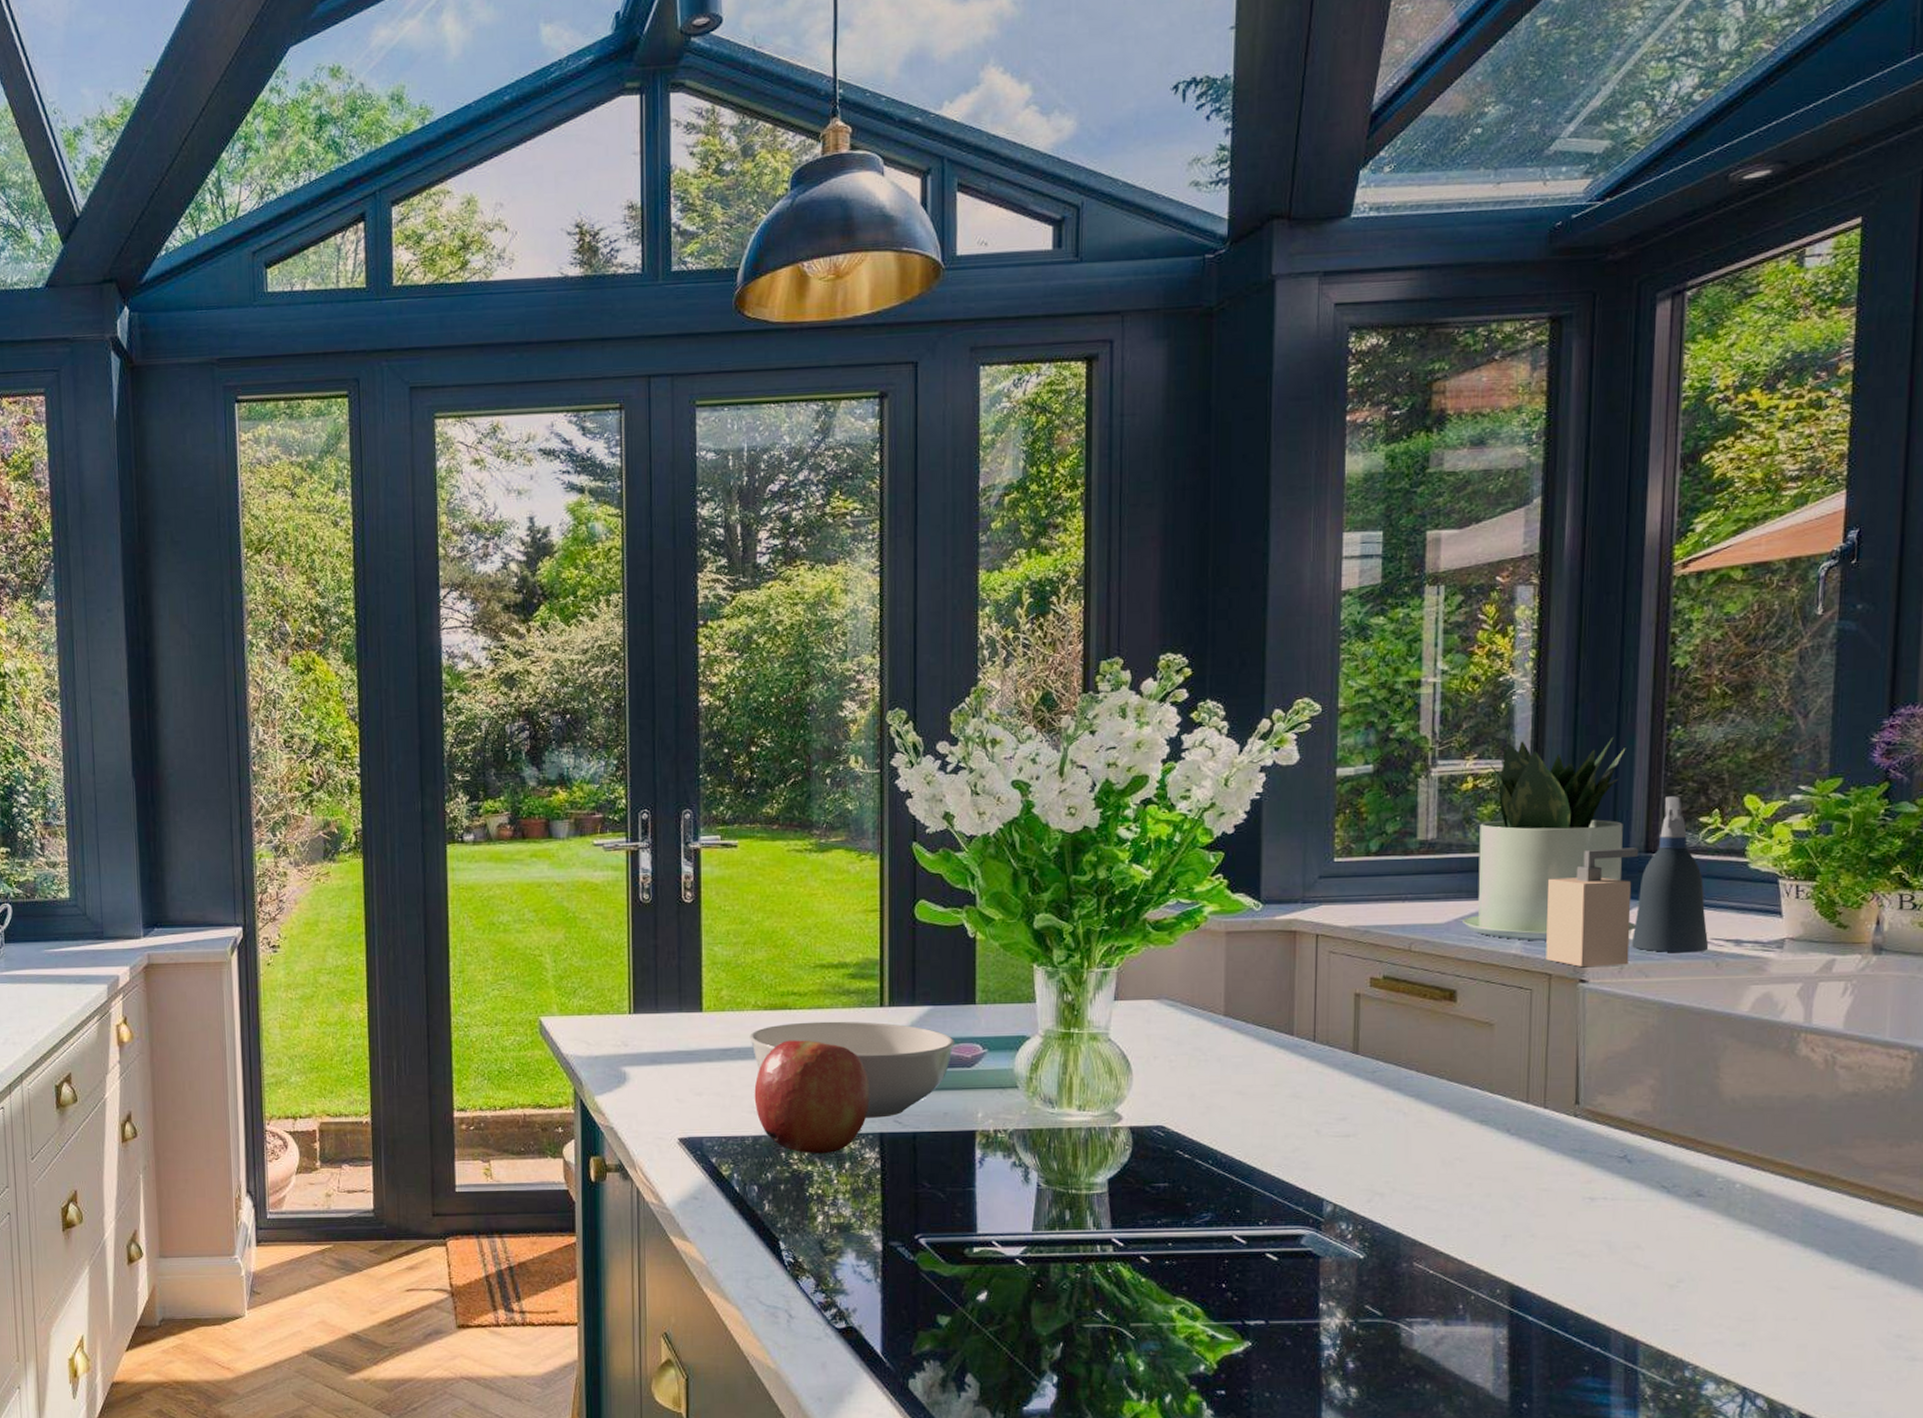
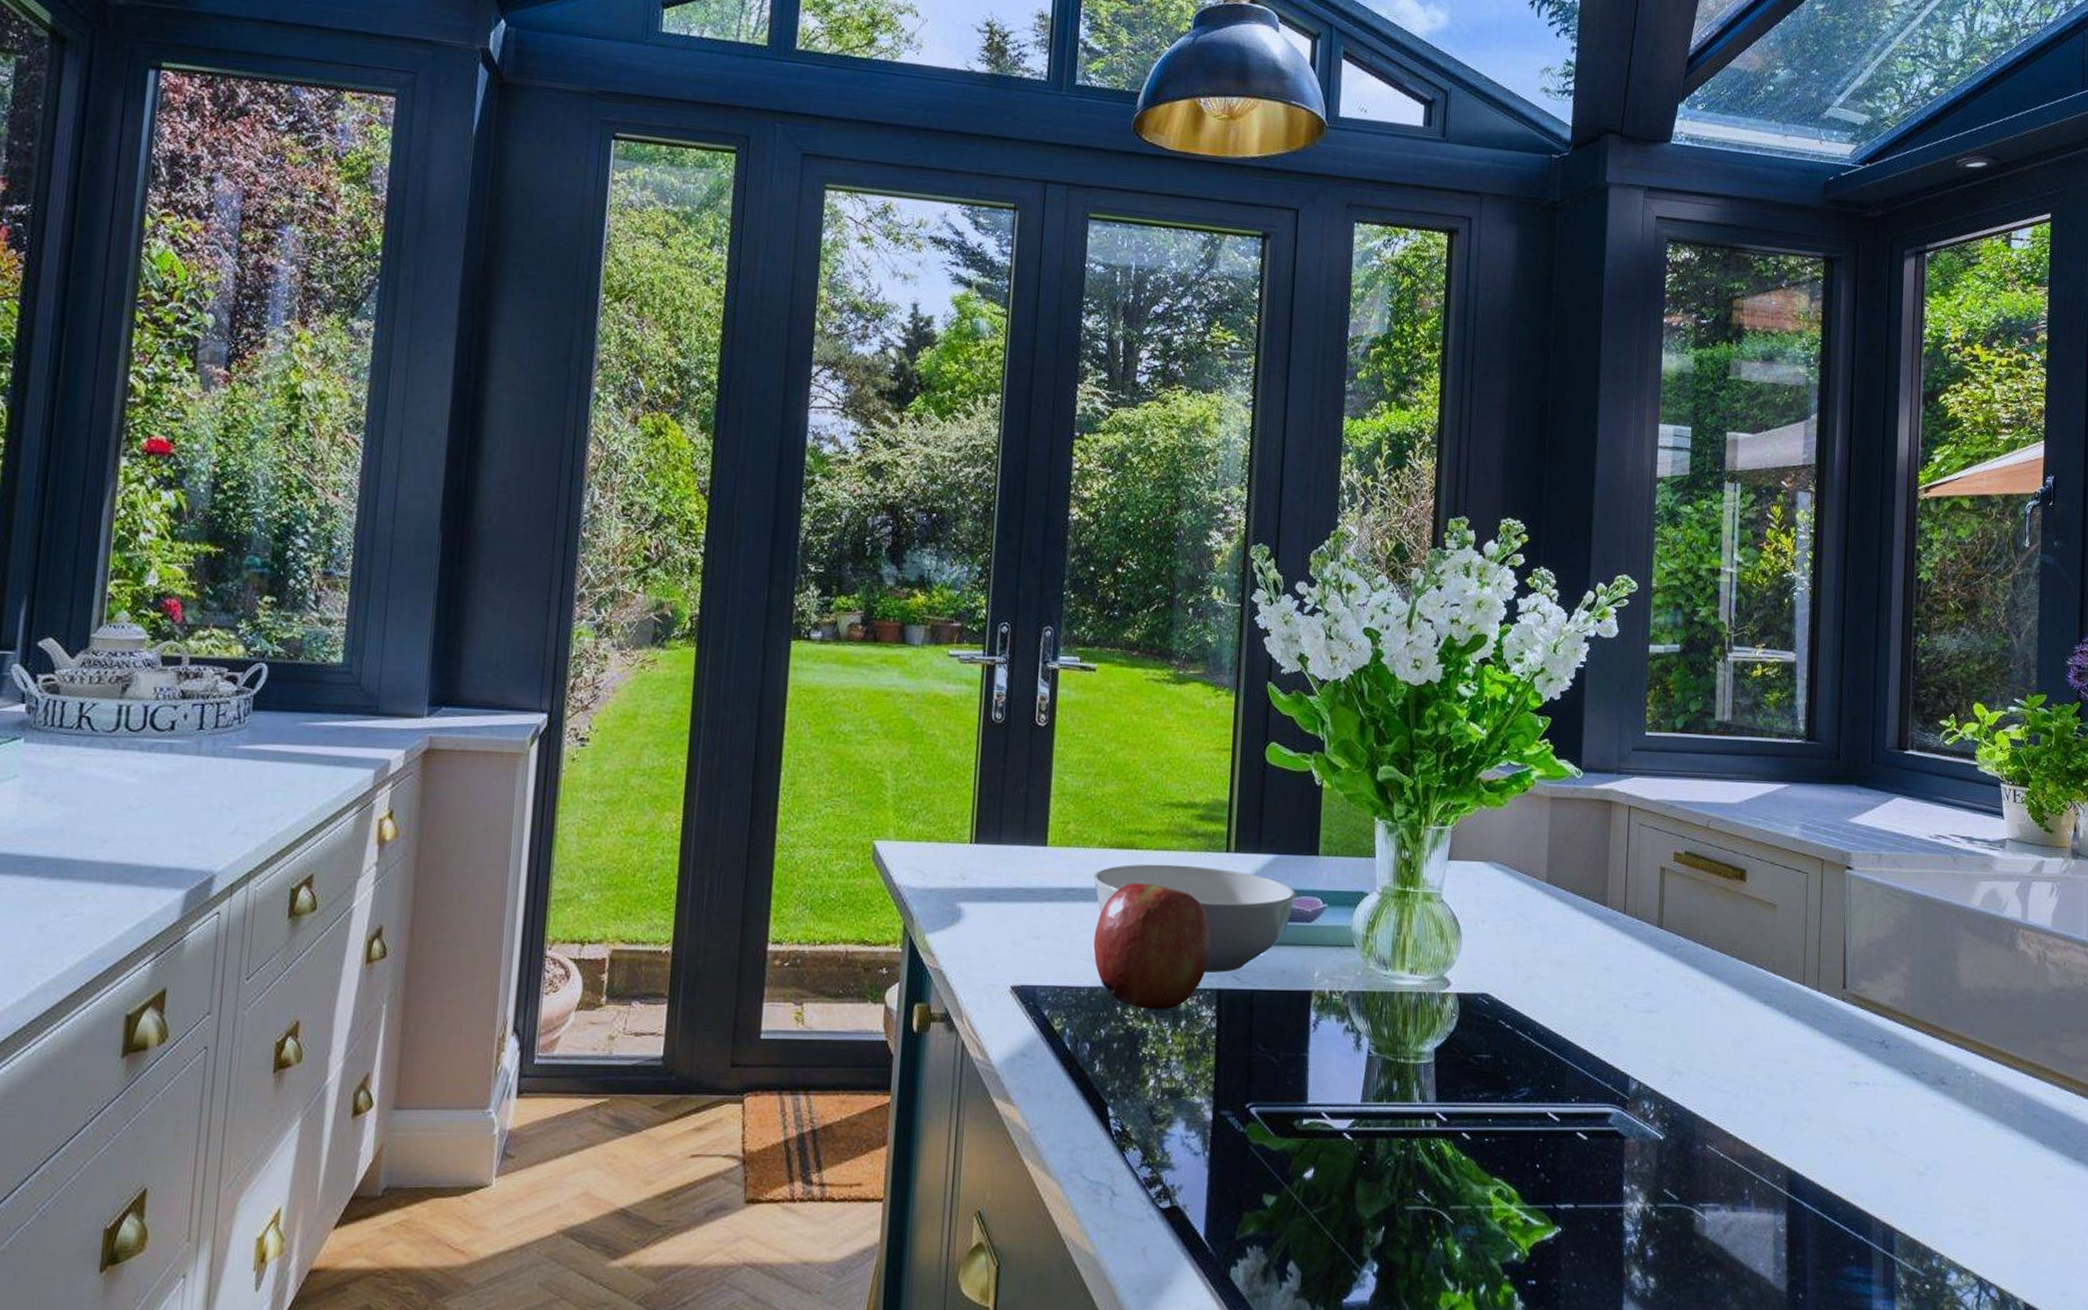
planter: present [1463,737,1636,941] -> none [1752,635,1891,827]
soap dispenser: present [1546,847,1639,968] -> none [1819,743,1893,855]
spray bottle: present [1632,795,1709,953] -> none [1888,697,1948,847]

